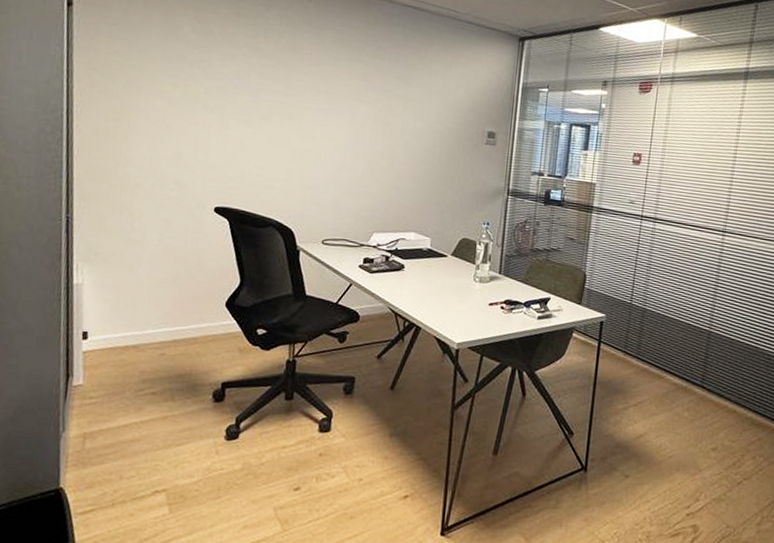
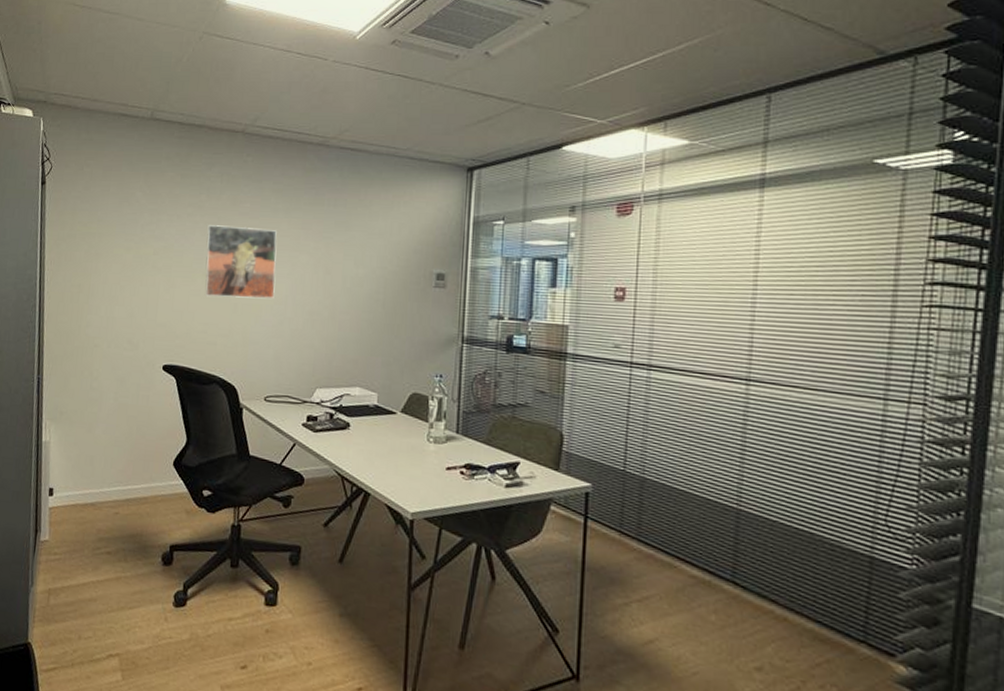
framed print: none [261,68,338,146] -> present [205,225,277,299]

